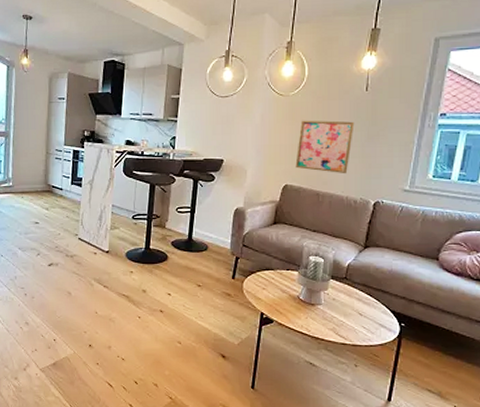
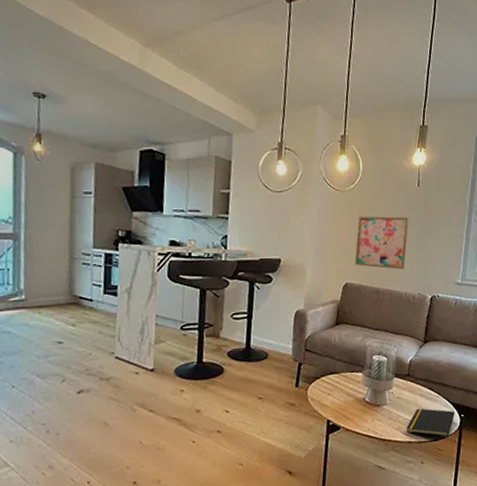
notepad: none [341,312,395,343] -> present [406,408,455,437]

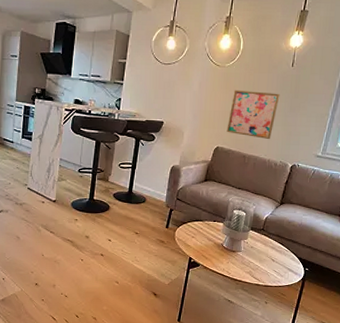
notepad: present [406,408,455,437] -> none [256,258,301,284]

